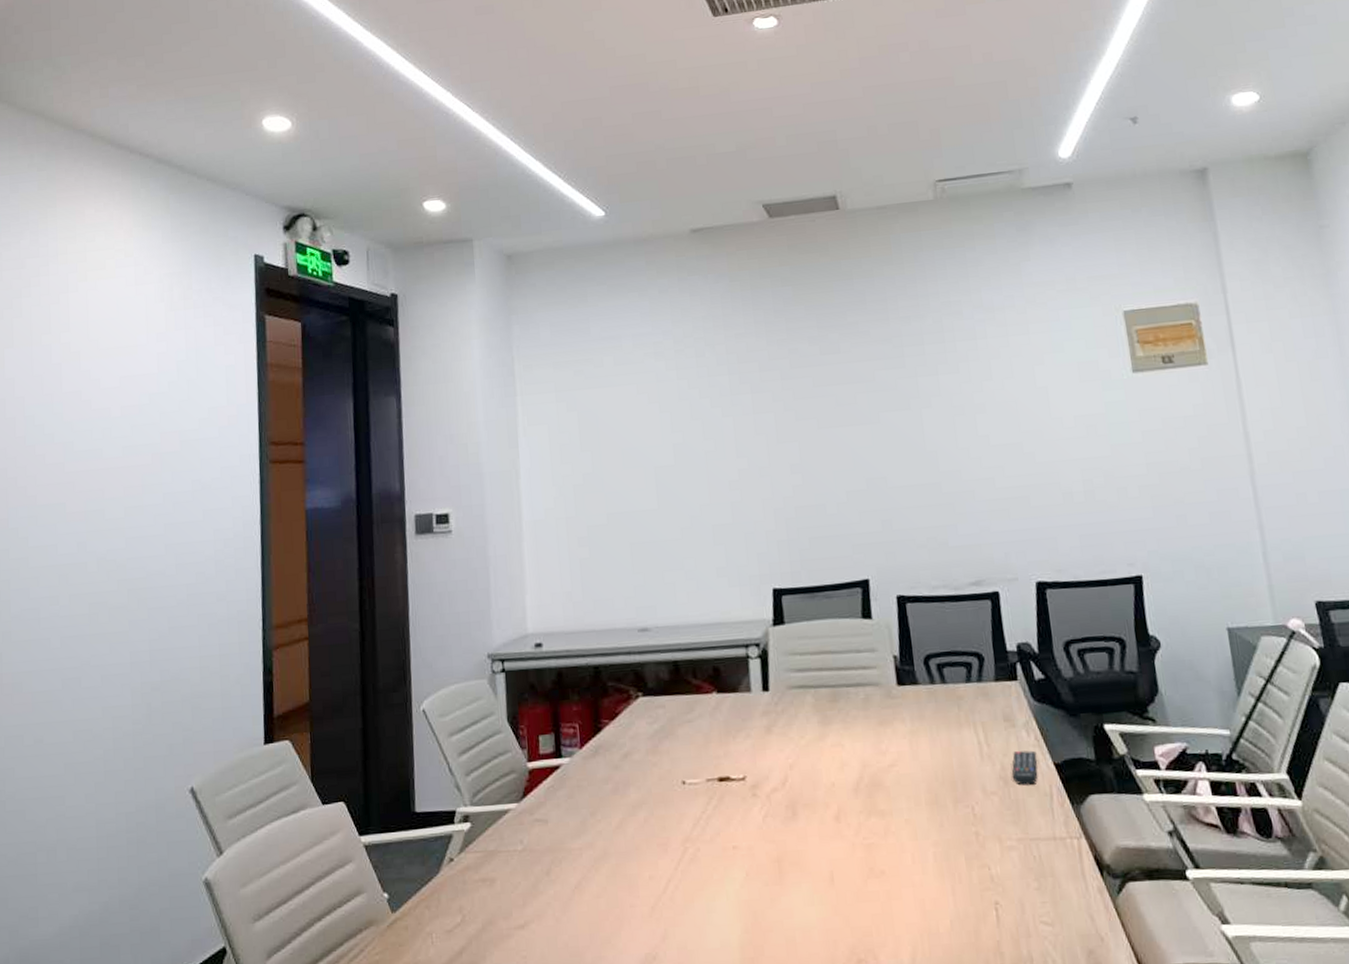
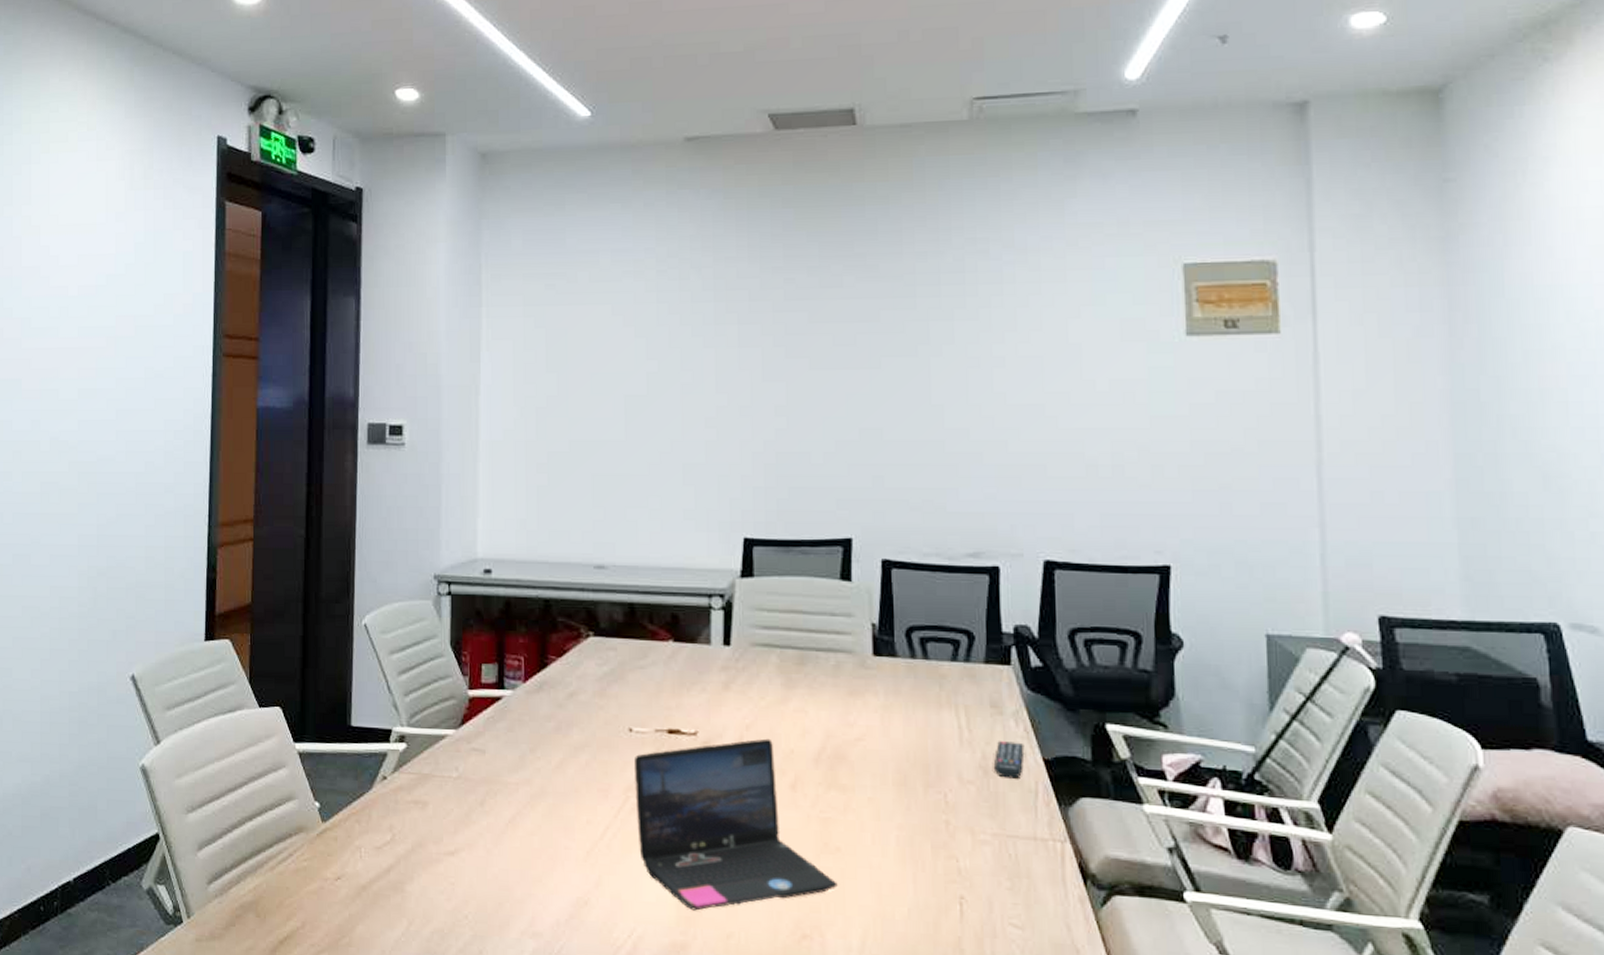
laptop: none [688,775,885,951] -> present [633,738,838,911]

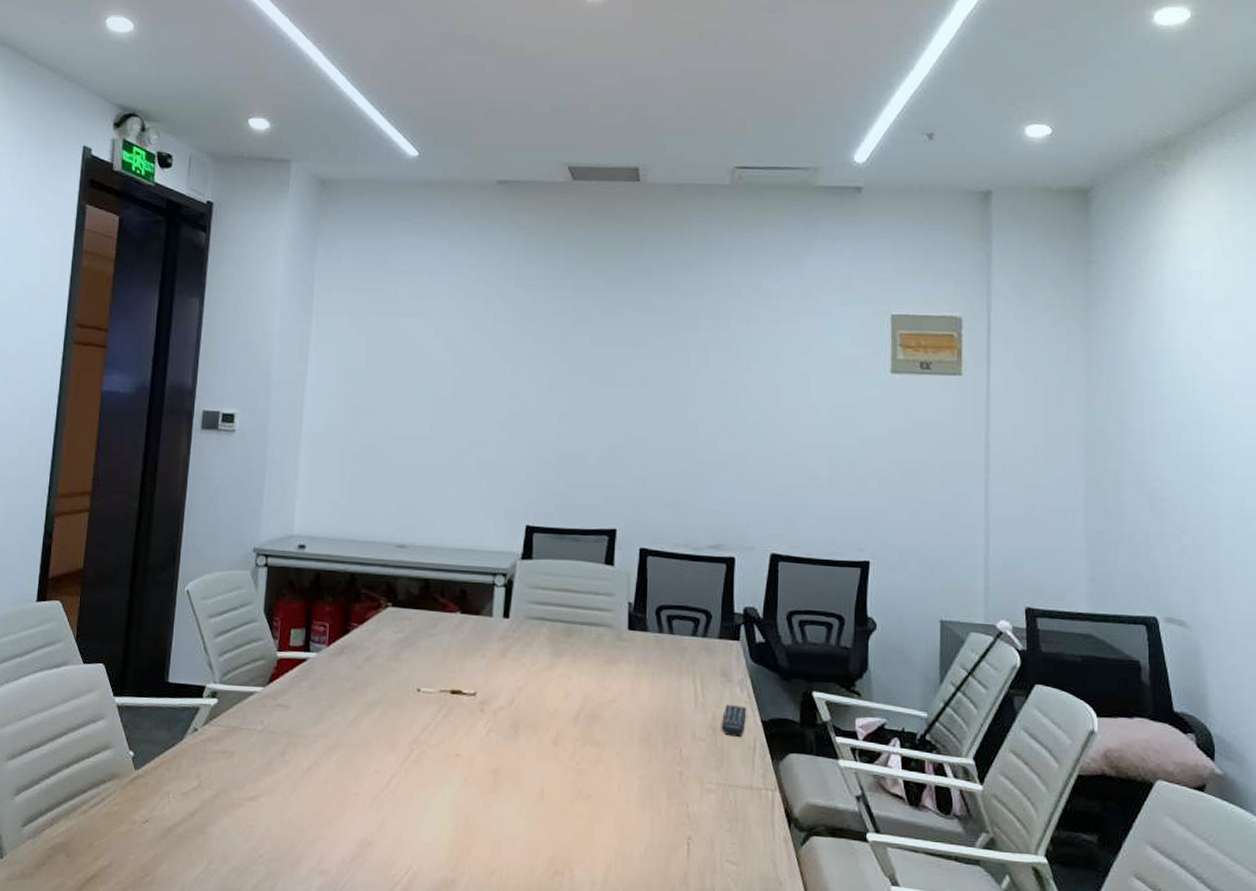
laptop: present [633,738,838,911] -> none [419,699,587,850]

